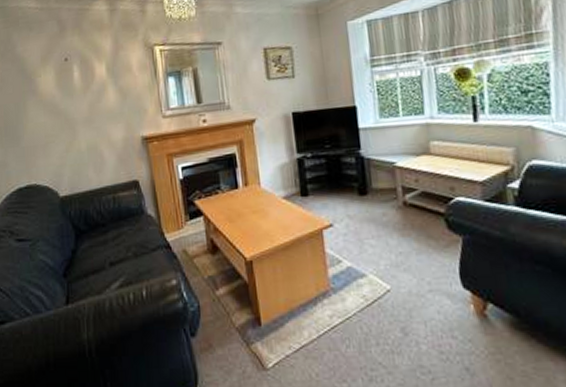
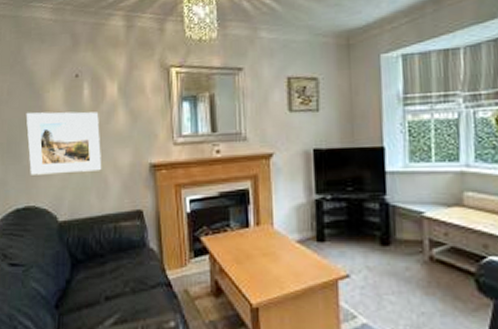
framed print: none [20,92,97,156] -> present [26,111,102,175]

